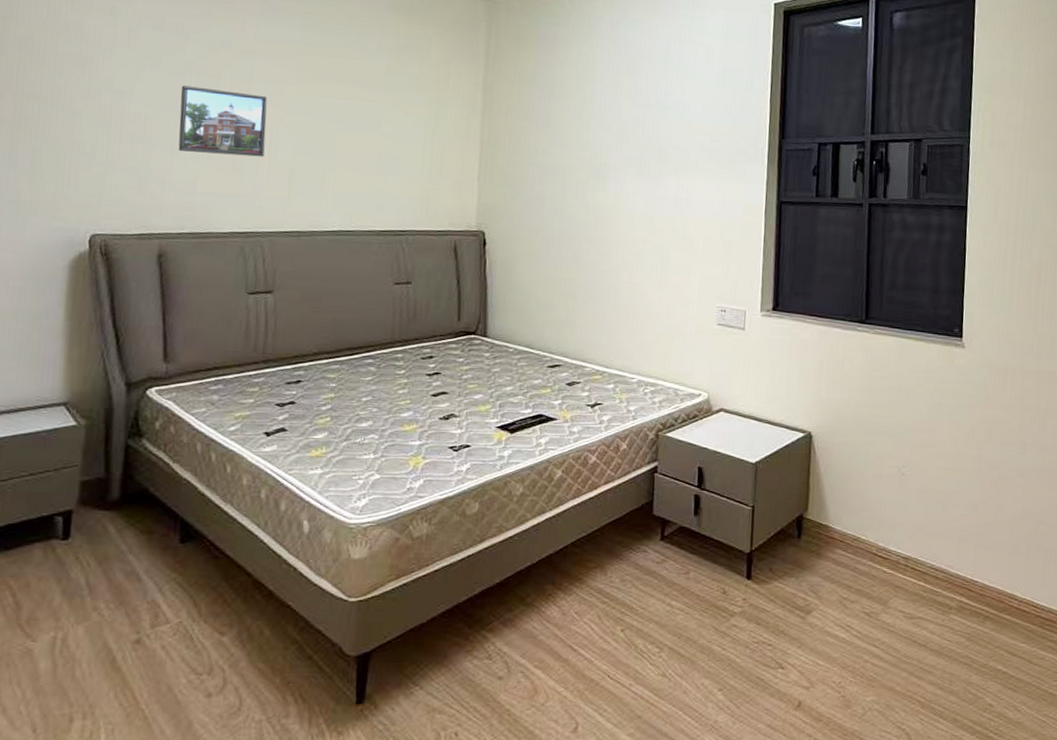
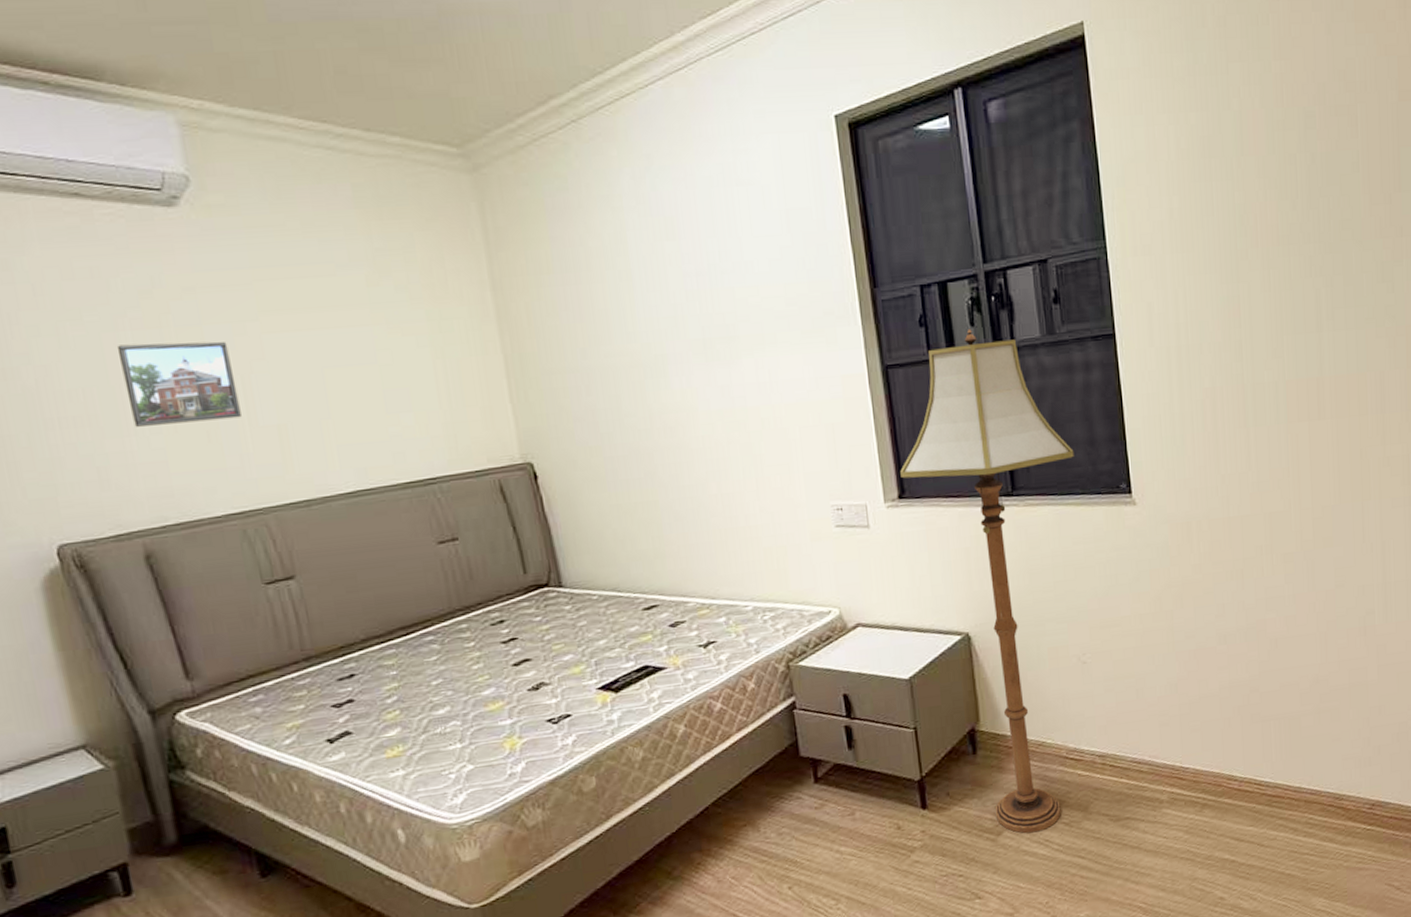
floor lamp: none [777,183,920,617] -> present [900,328,1074,834]

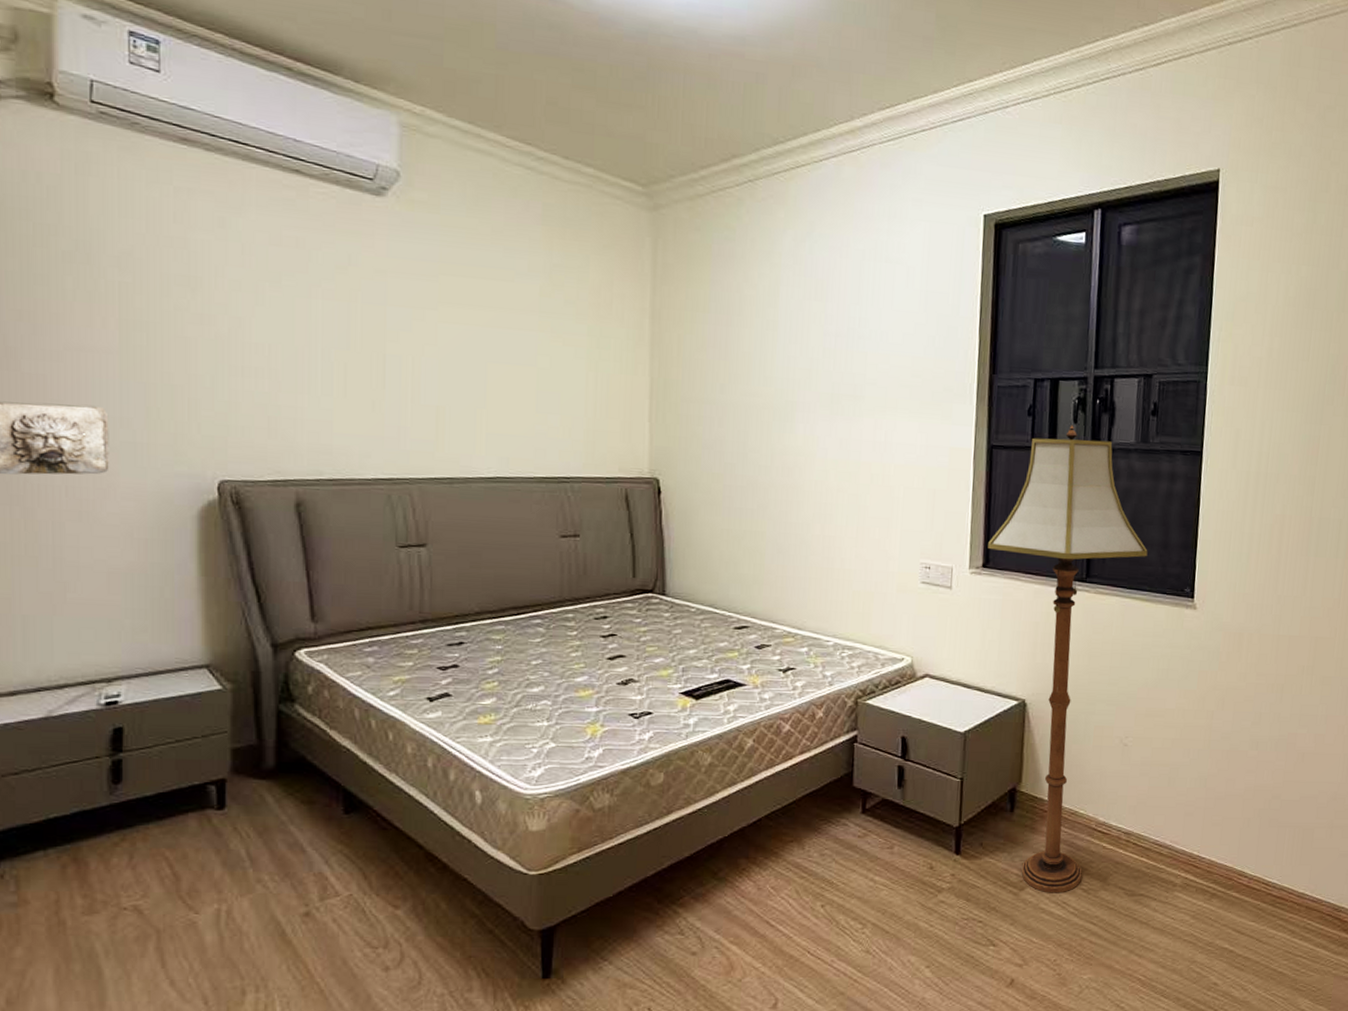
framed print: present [116,341,242,427] -> none [306,311,407,394]

